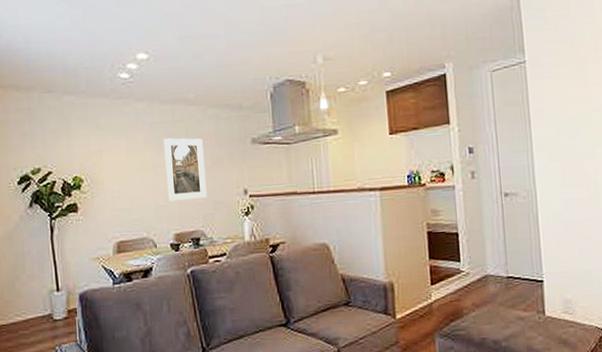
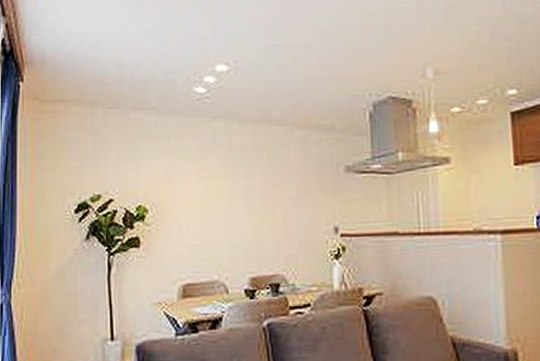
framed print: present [163,138,207,202] -> none [242,163,291,239]

